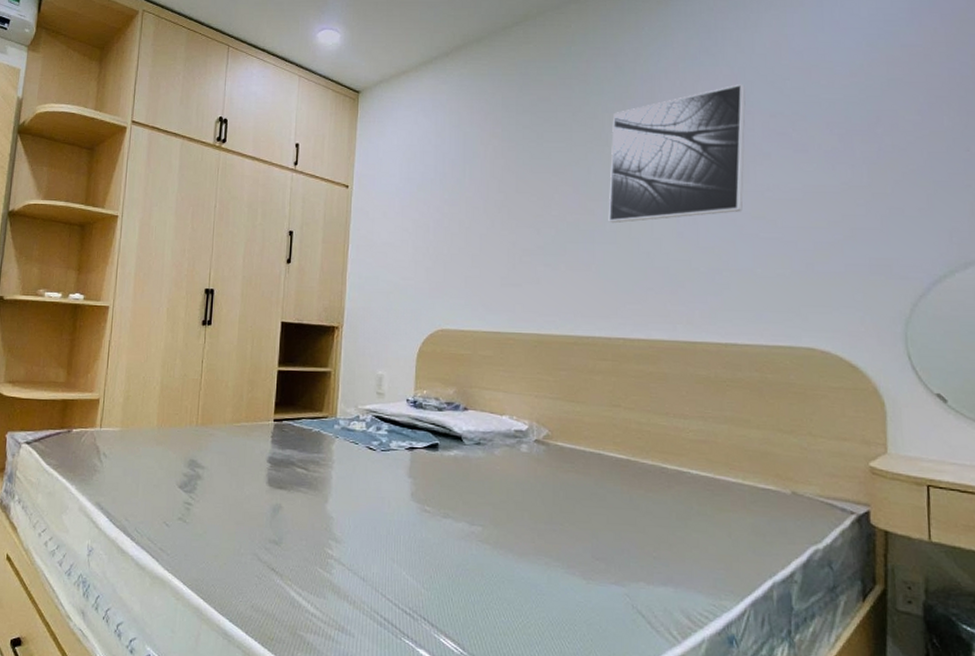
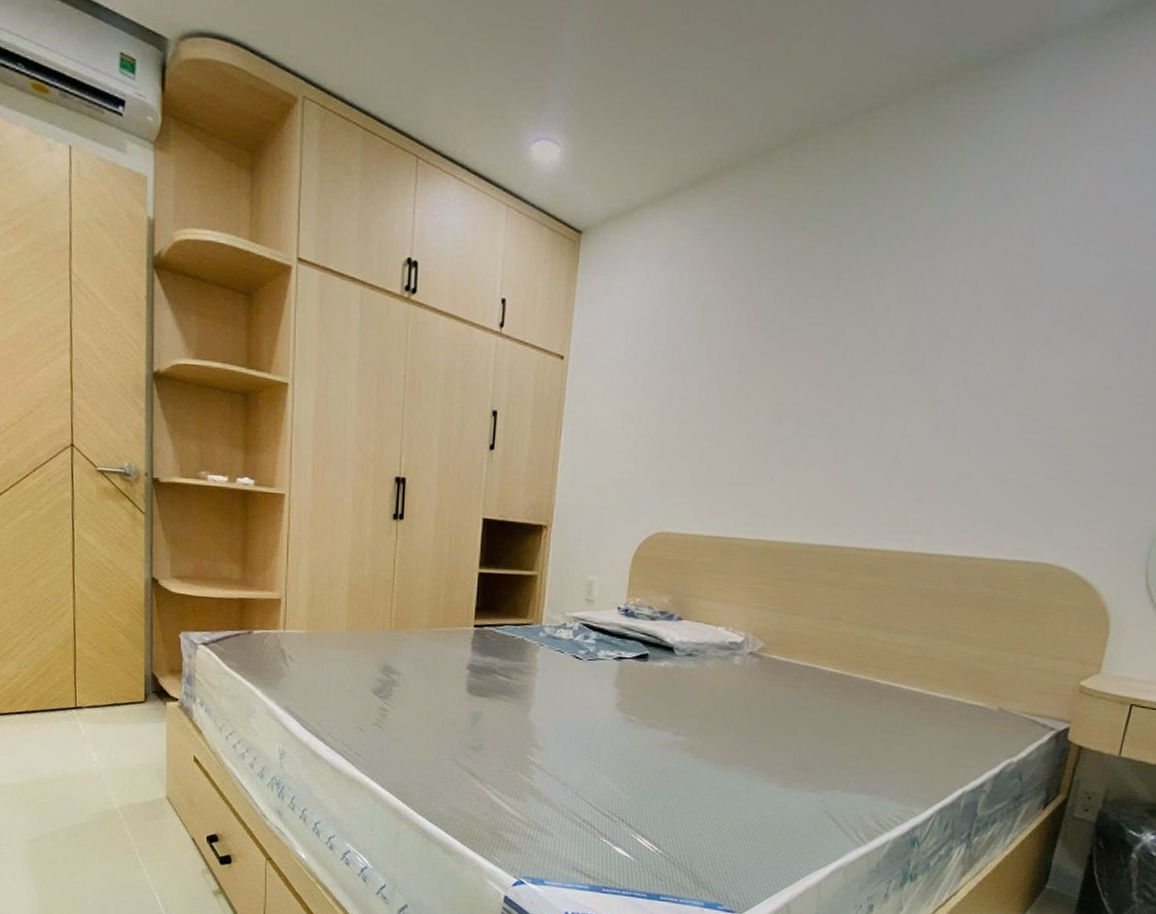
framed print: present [608,83,746,224] -> none [858,243,1044,416]

